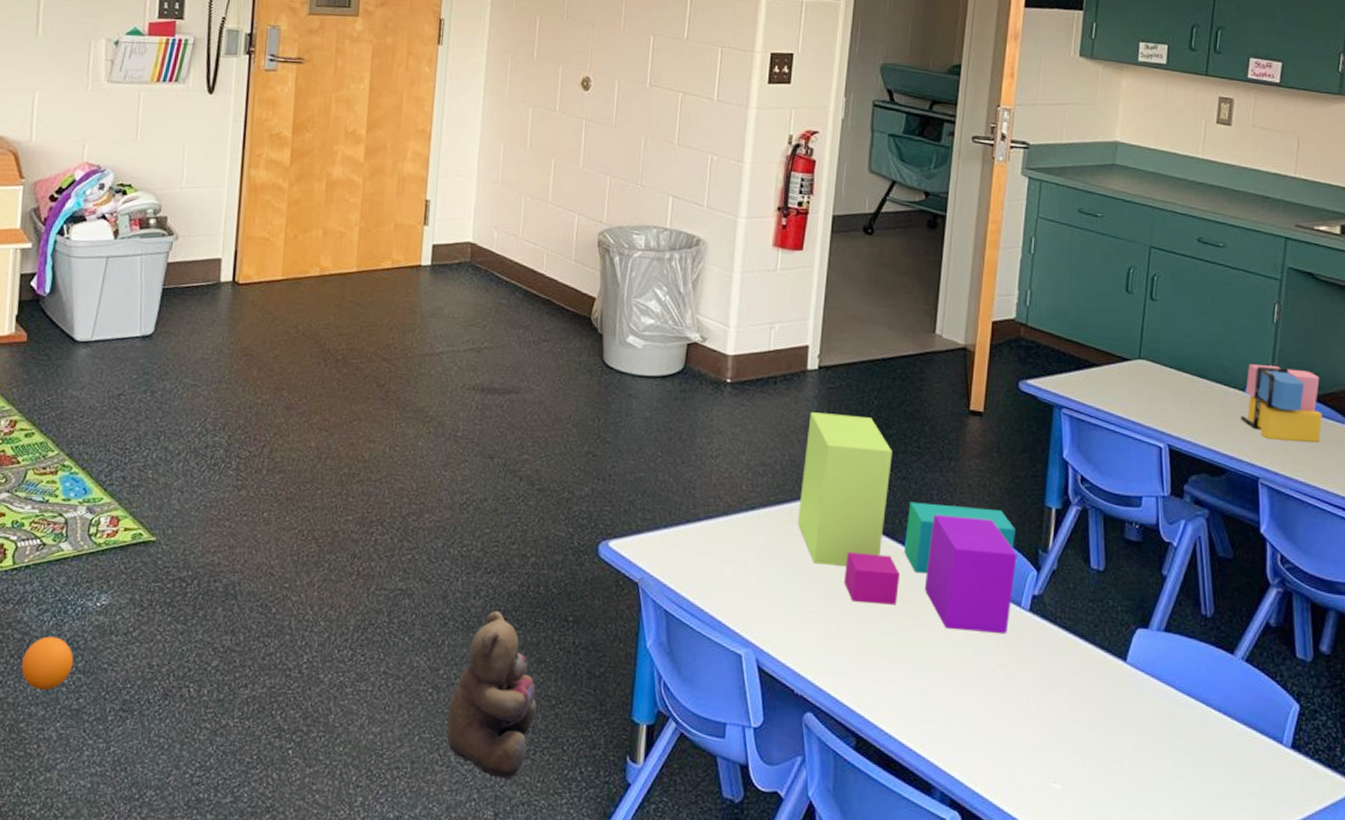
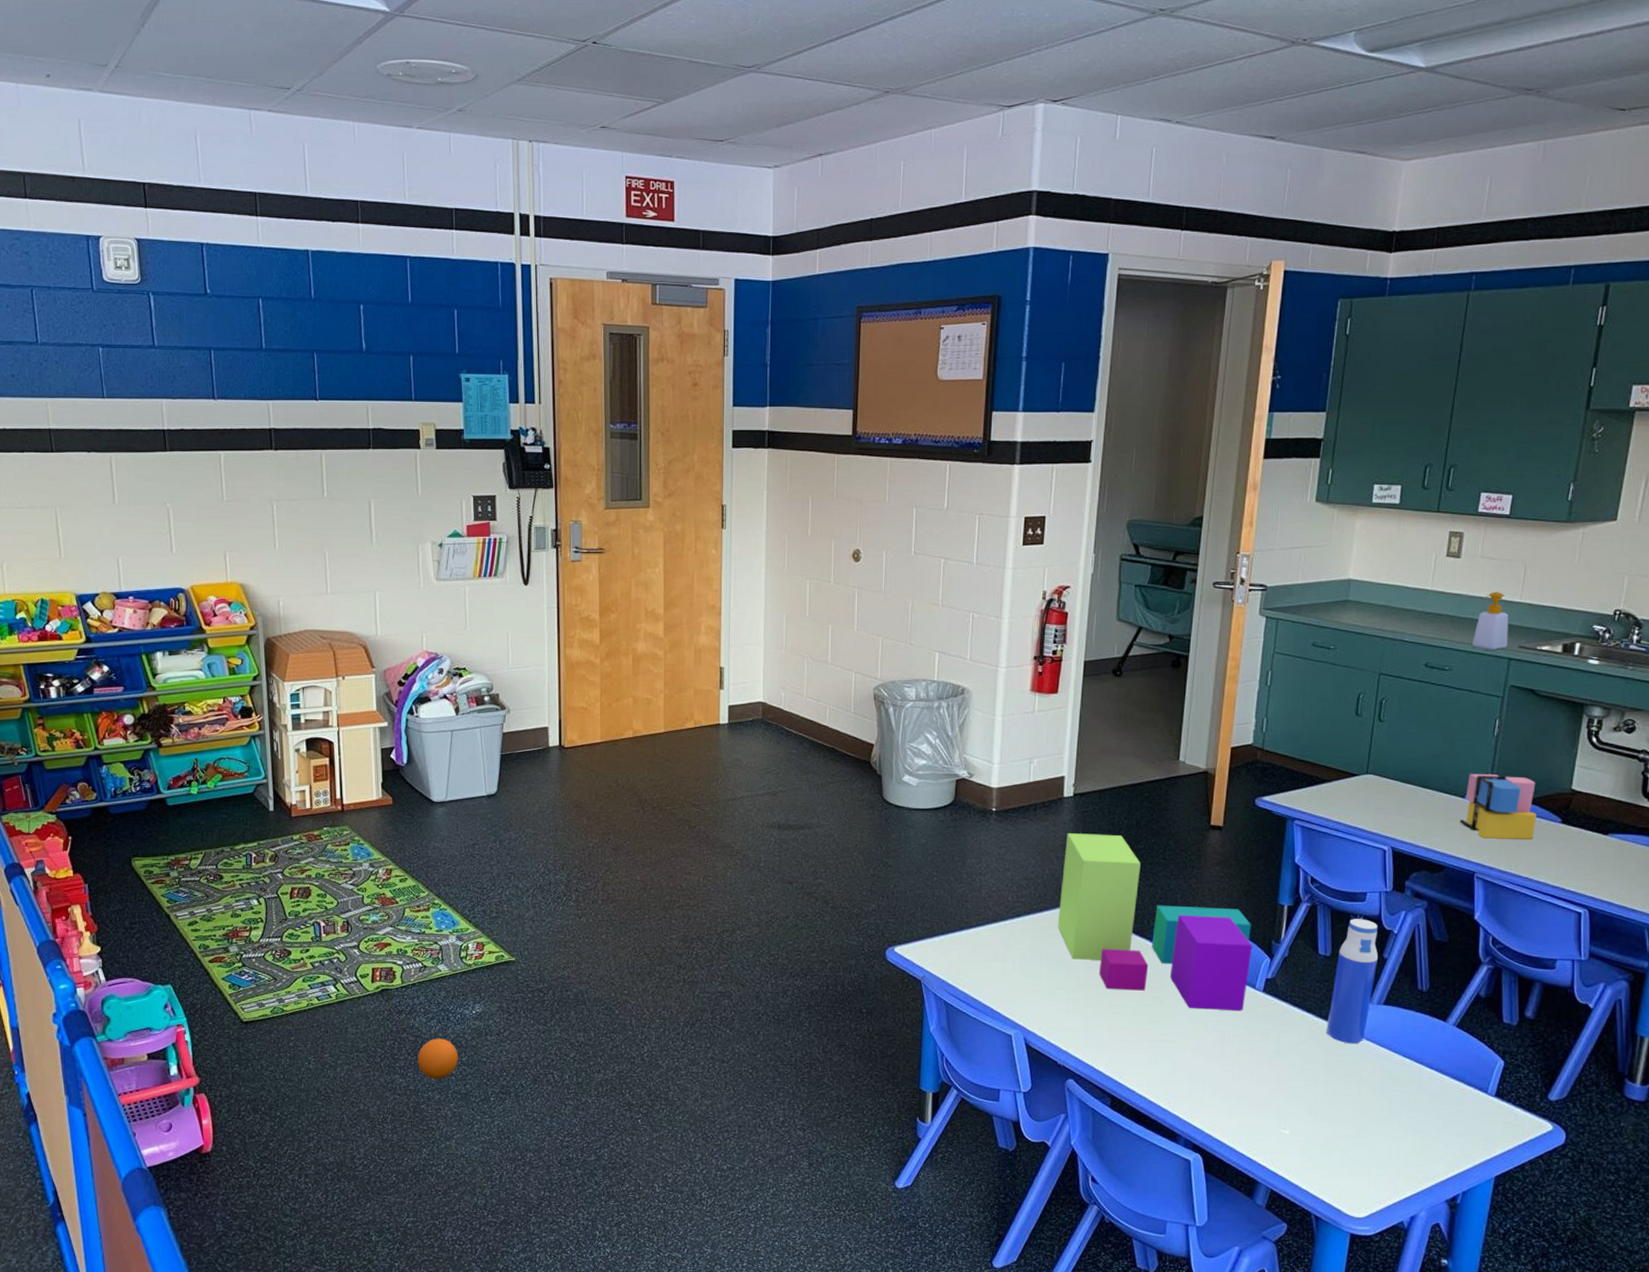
teddy bear: present [446,610,537,780] -> none [766,1006,839,1138]
water bottle: none [1100,527,1157,678] -> present [1326,919,1379,1043]
soap bottle: none [1246,164,1284,229] -> present [1471,592,1509,651]

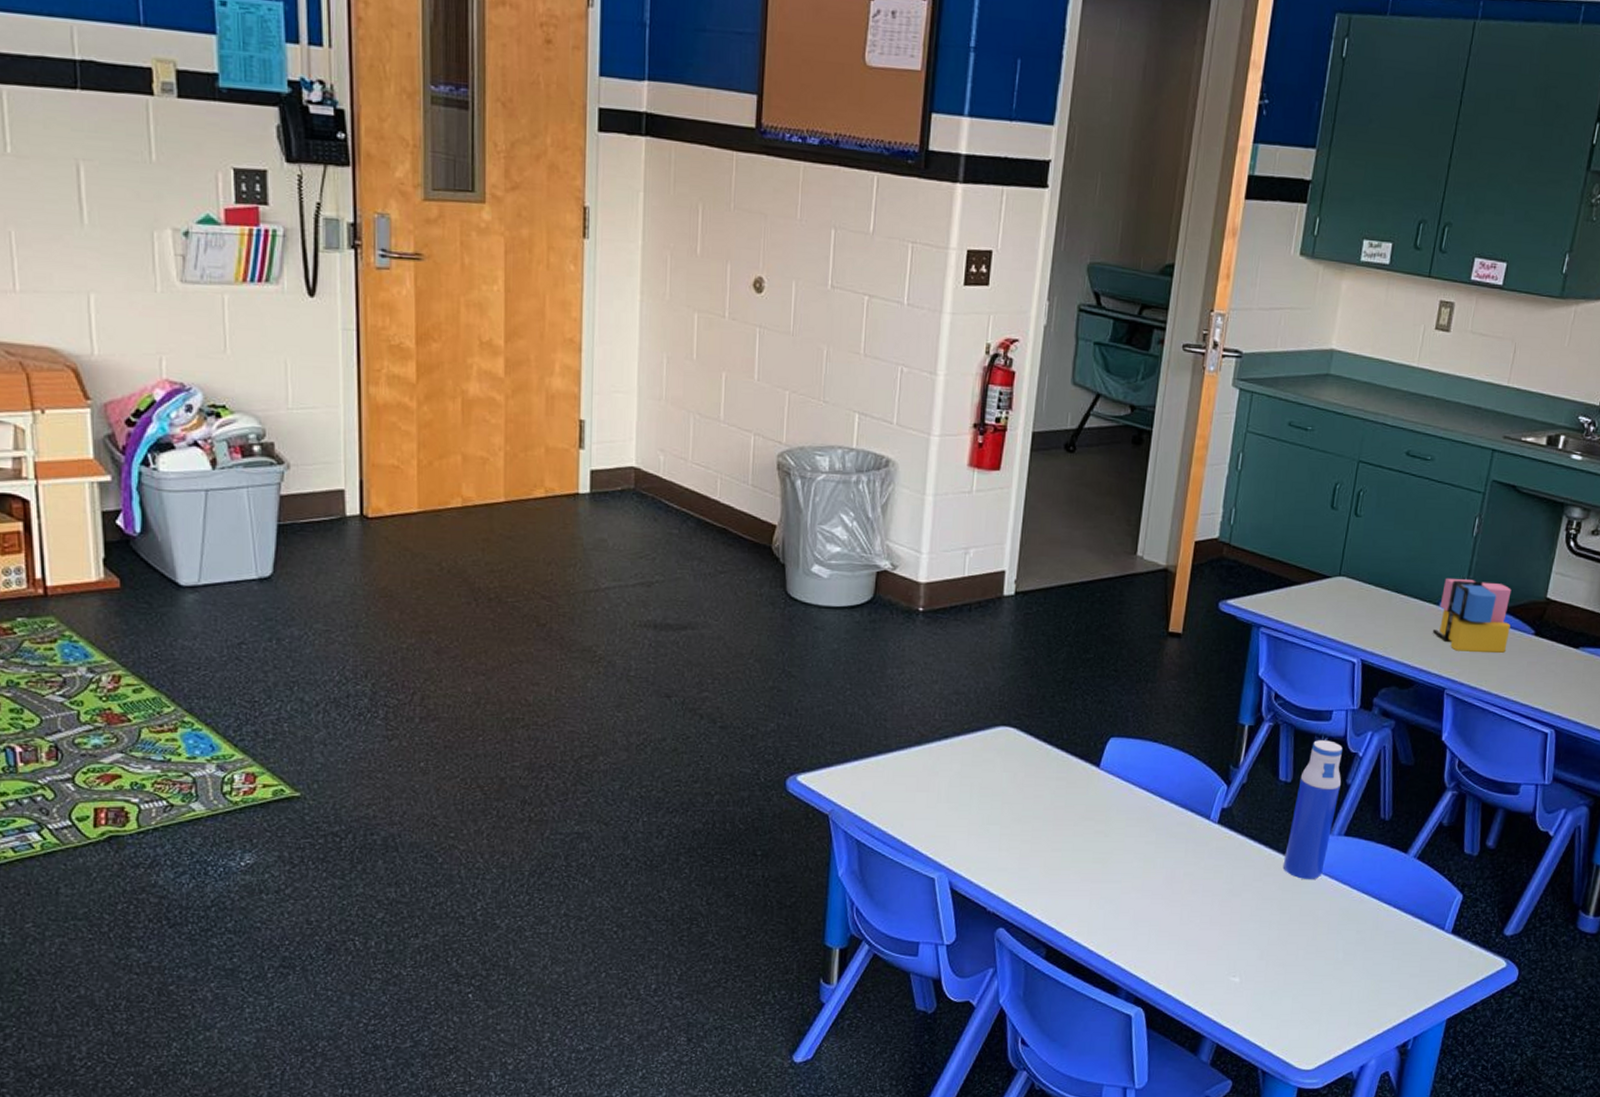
ball: present [417,1038,458,1080] -> none [163,899,221,953]
toy blocks: present [1057,833,1253,1011] -> none [991,639,1209,845]
soap bottle: present [1471,592,1509,651] -> none [1455,373,1496,441]

